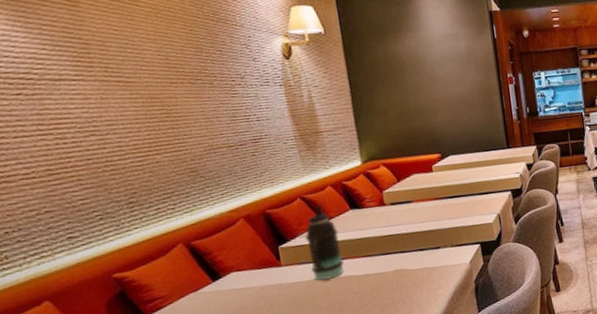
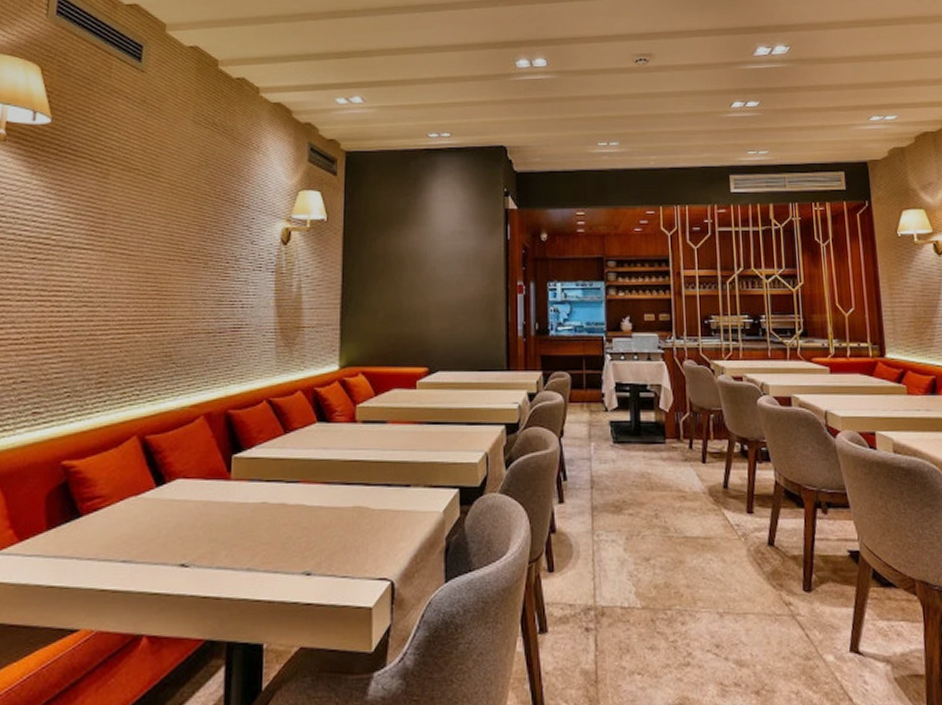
bottle: present [304,205,344,281] -> none [261,411,299,507]

